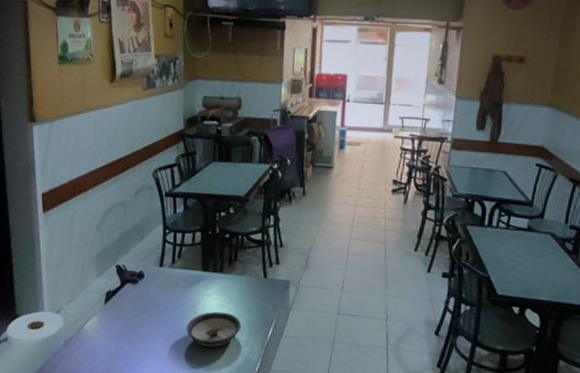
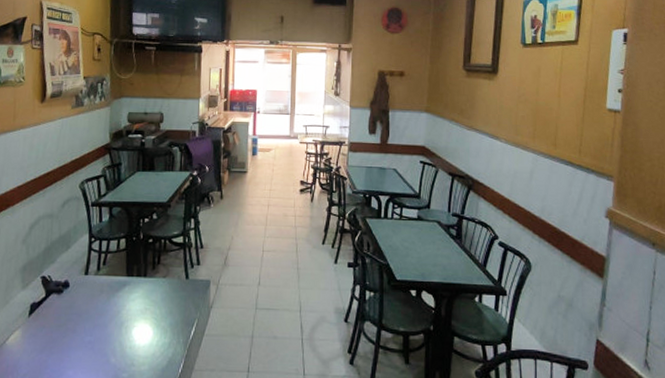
saucer: present [186,311,242,347] -> none [110,315,165,352]

